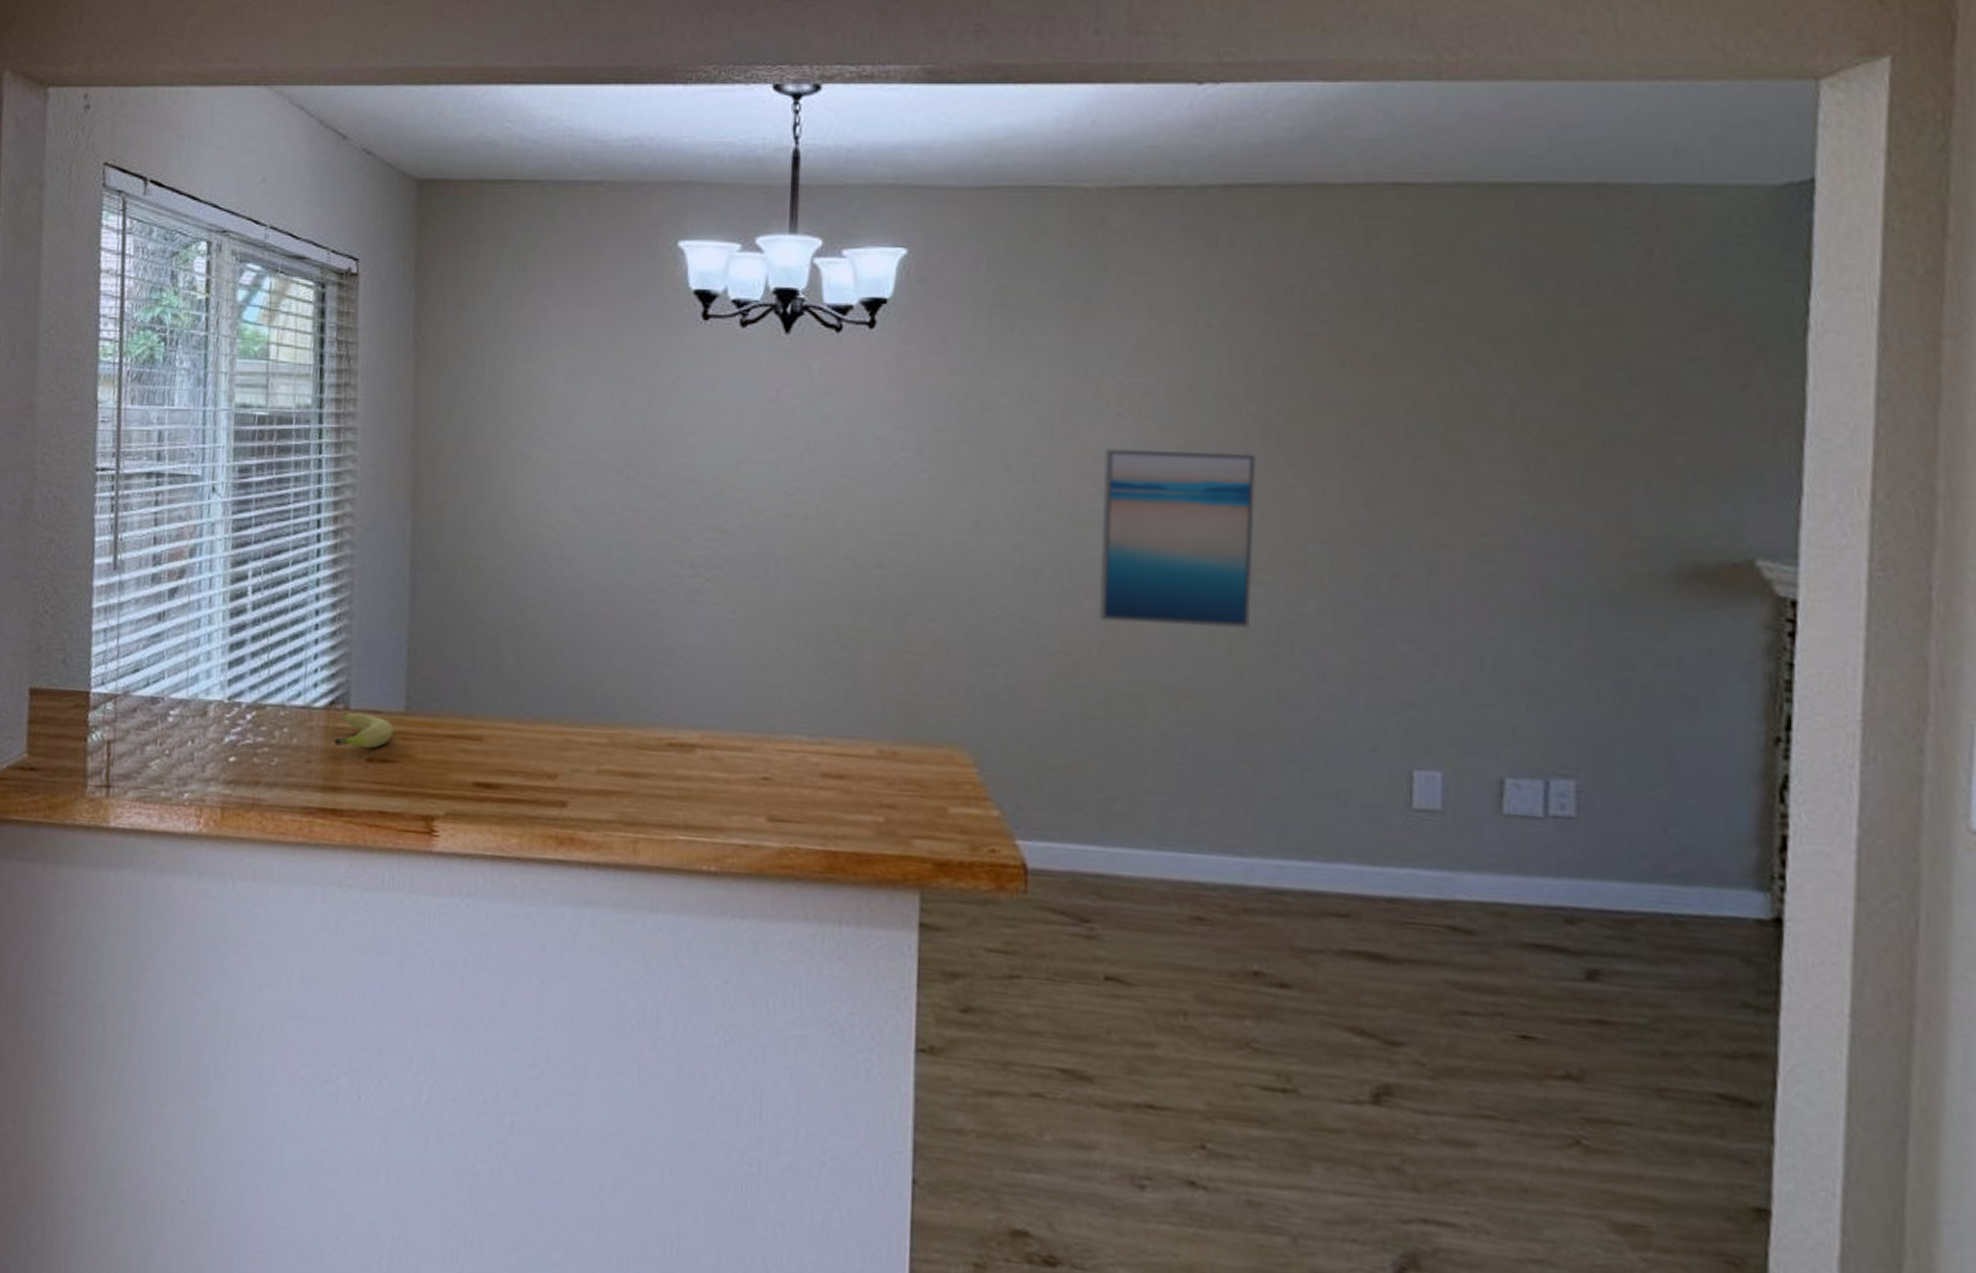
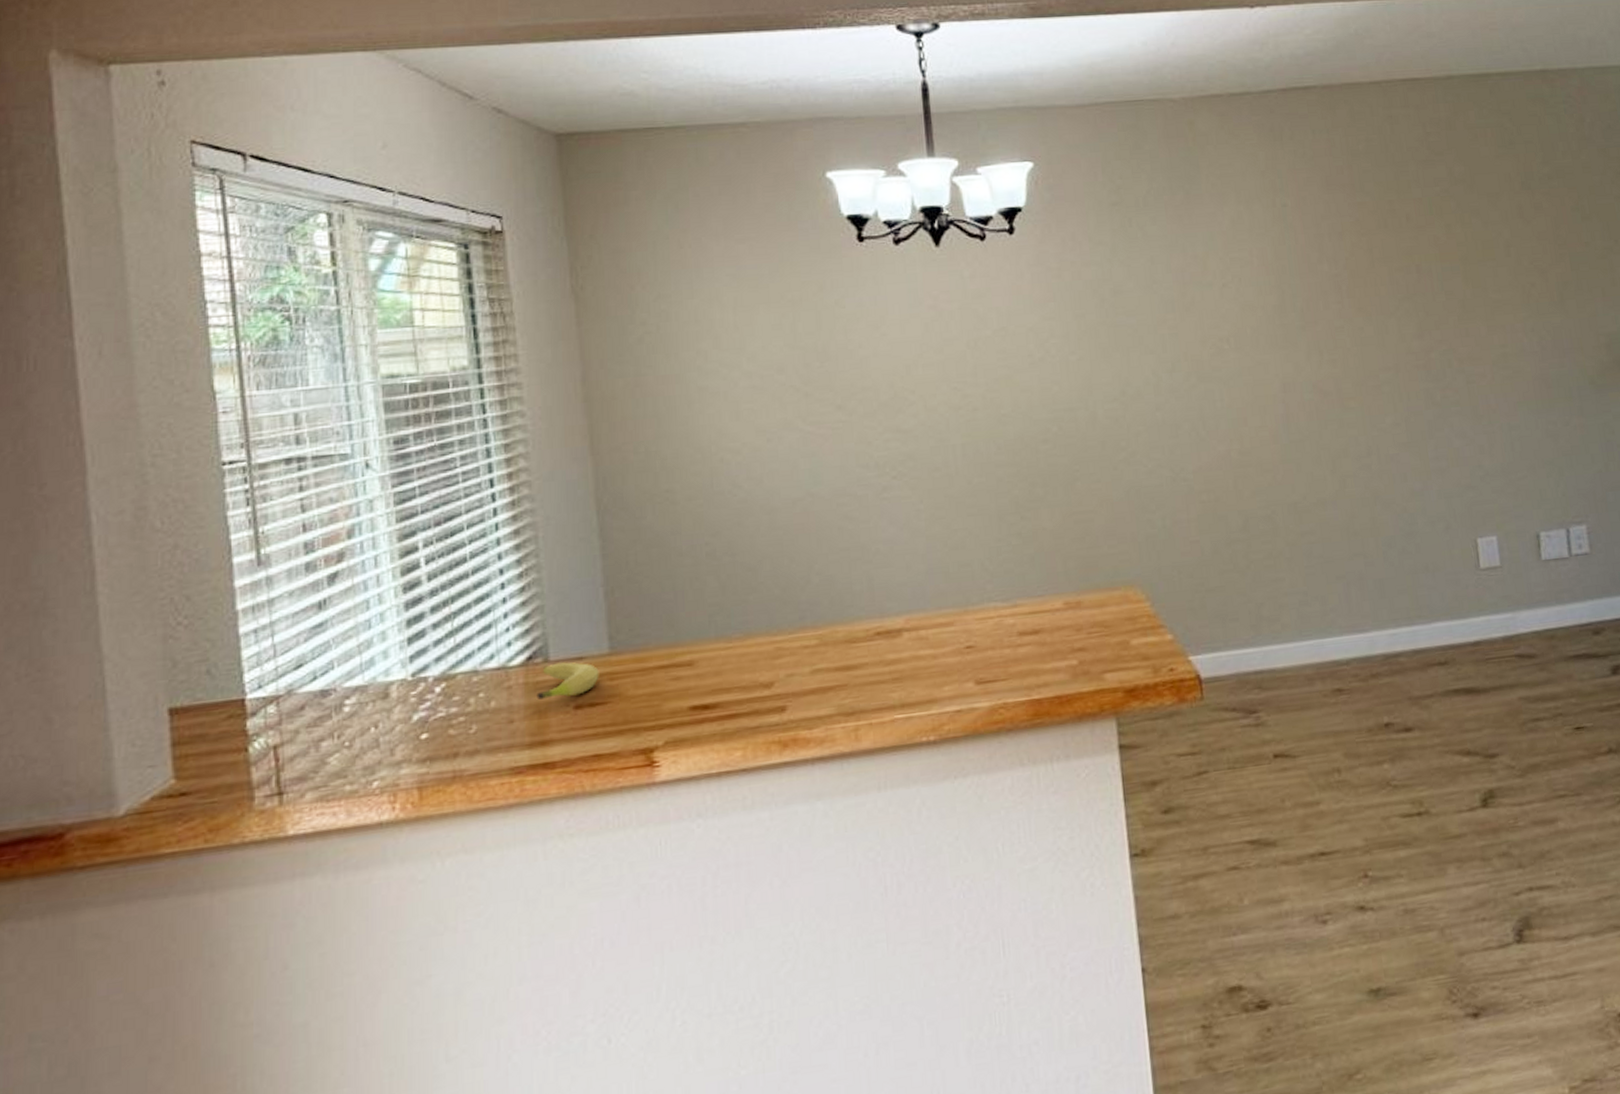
wall art: present [1098,448,1257,629] -> none [1217,305,1346,459]

